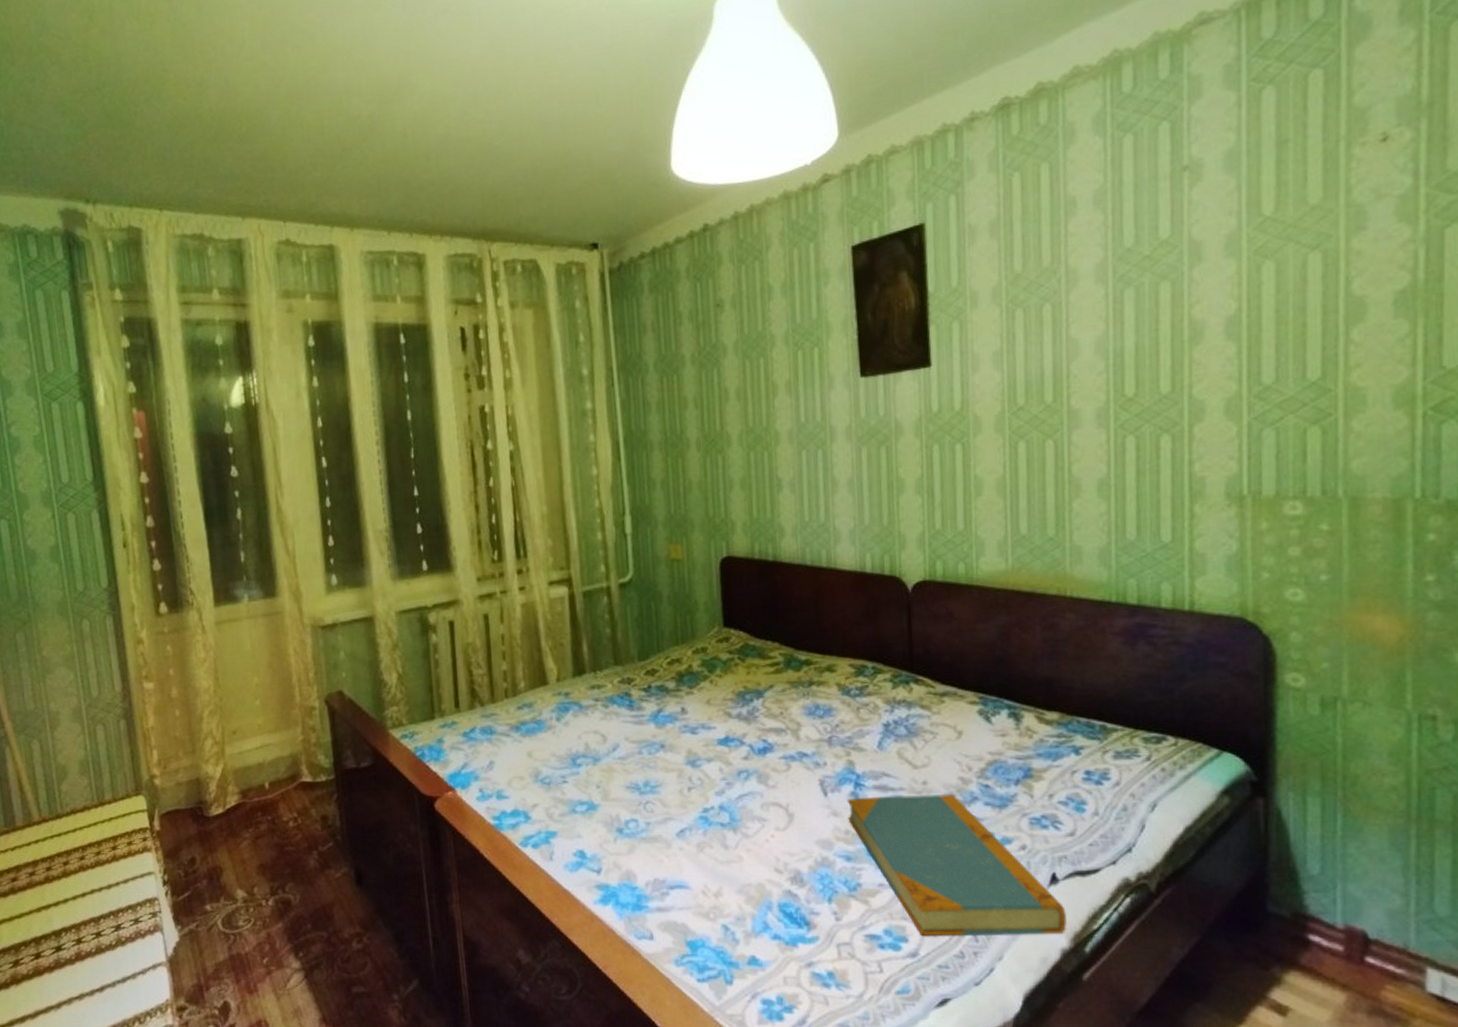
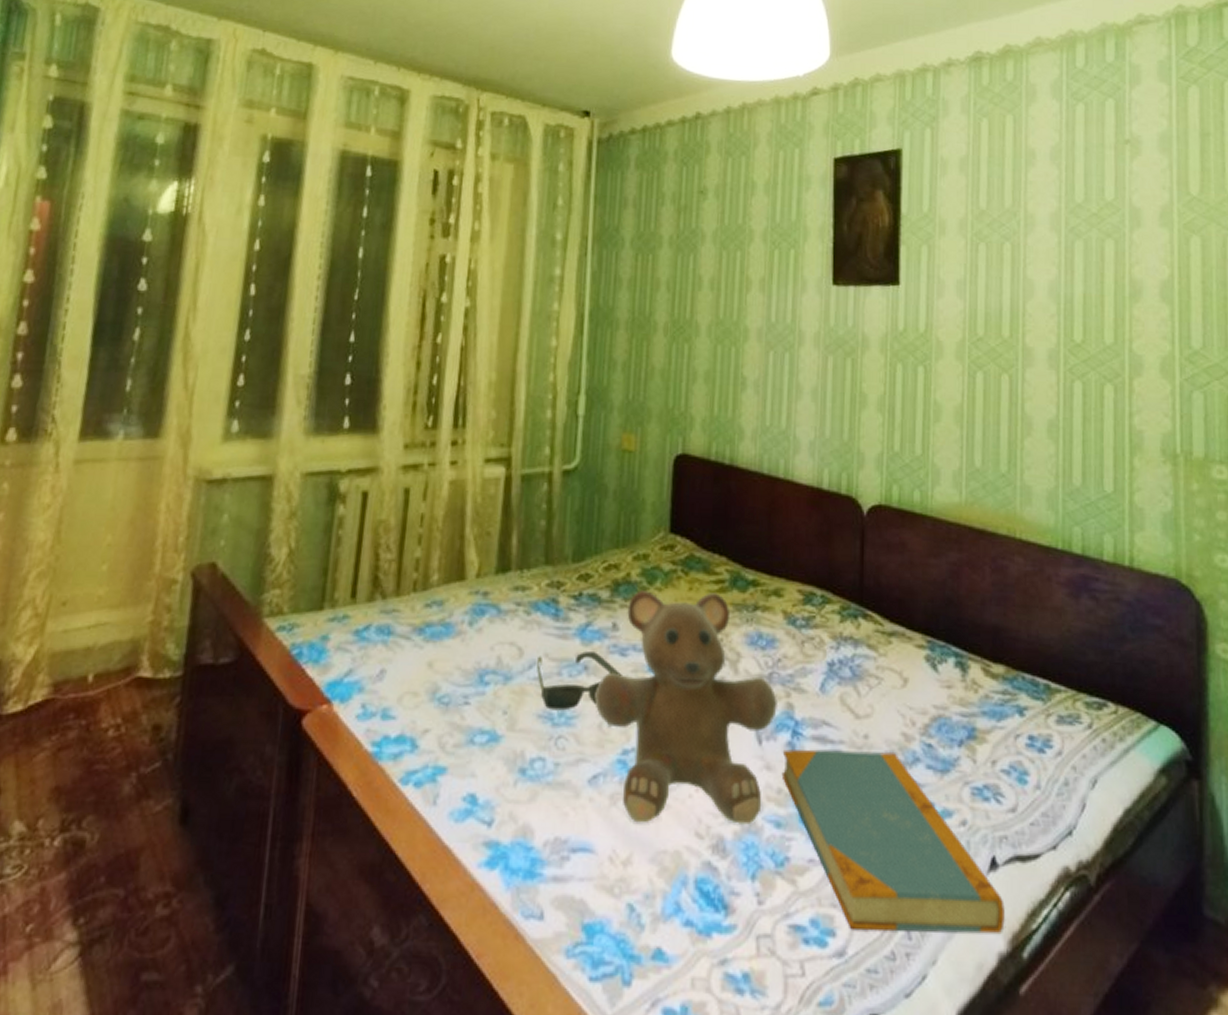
glasses: none [619,733,695,782] -> present [537,651,622,711]
teddy bear: none [673,674,840,864] -> present [595,589,779,825]

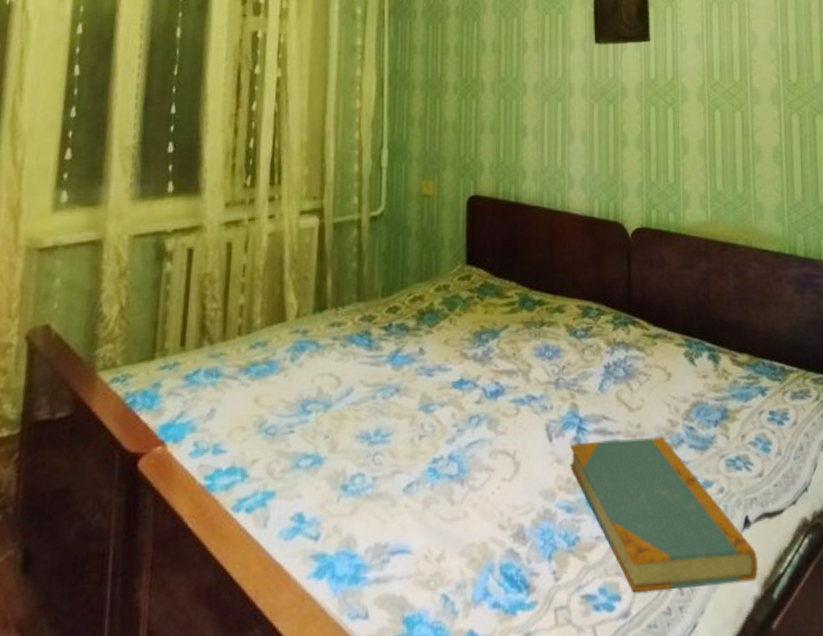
glasses: present [537,651,622,711] -> none [354,375,430,430]
teddy bear: present [595,589,779,825] -> none [406,314,565,522]

